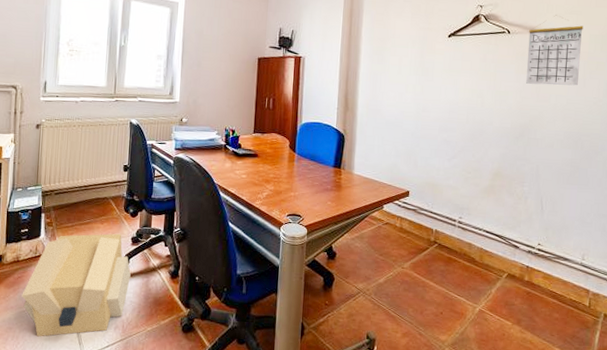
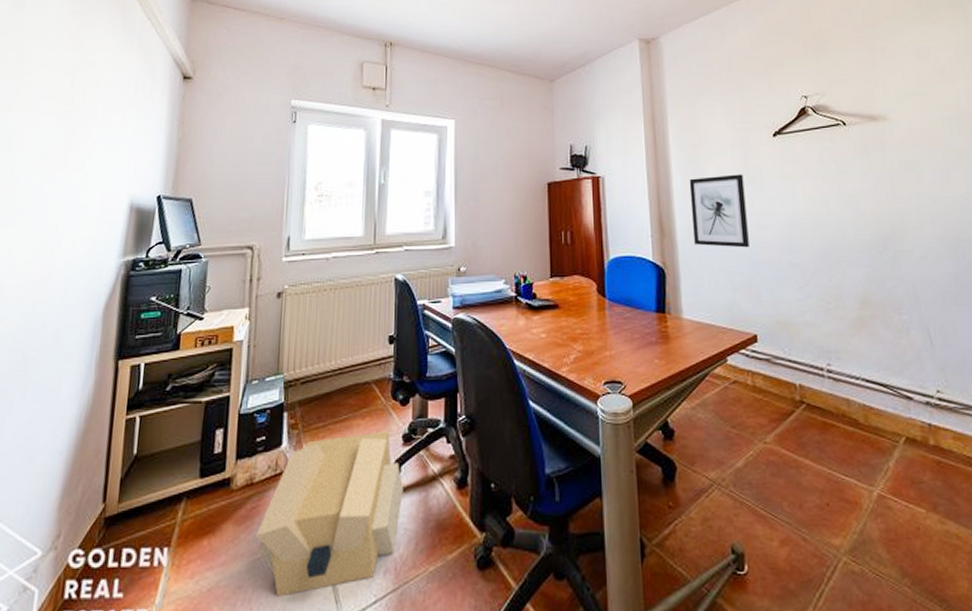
wall art: none [371,65,419,125] -> present [689,174,749,248]
calendar: present [525,15,583,86] -> none [868,98,941,183]

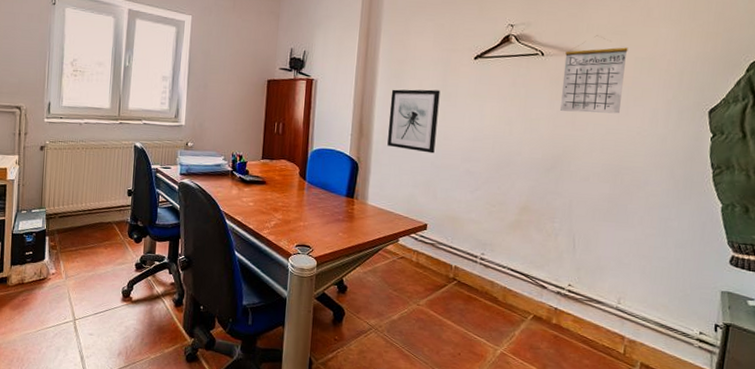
cardboard box: present [256,430,403,597] -> none [26,259,135,360]
calendar: none [868,98,941,183] -> present [560,35,628,114]

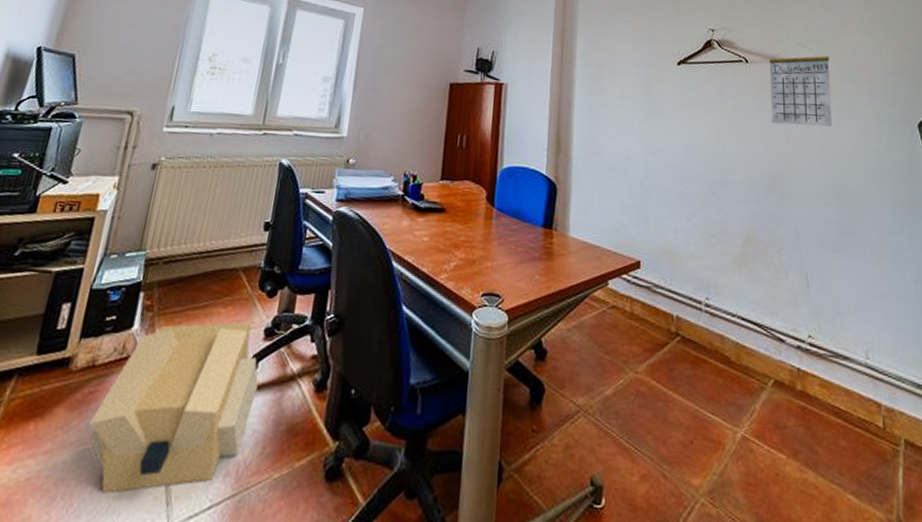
cardboard box: none [26,259,135,360] -> present [89,322,258,494]
wall art: present [387,89,441,154] -> none [589,96,644,172]

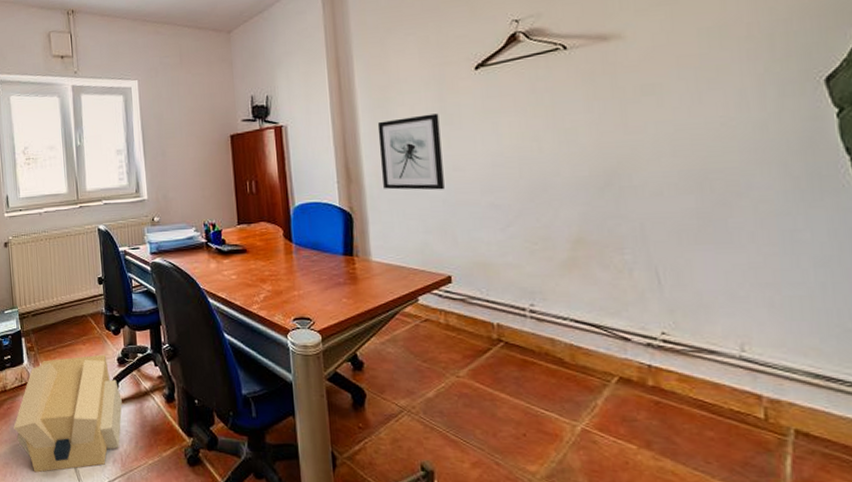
wall art: none [589,96,644,172] -> present [377,113,445,190]
calendar: present [769,43,832,127] -> none [596,11,689,113]

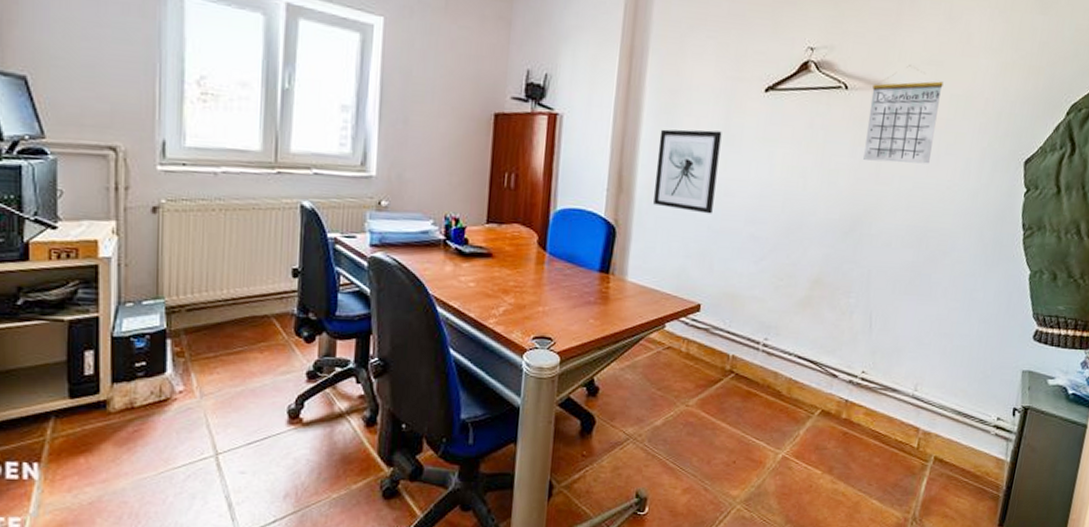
cardboard box: present [13,354,122,473] -> none [141,366,306,513]
calendar: none [596,11,689,113] -> present [863,65,944,164]

